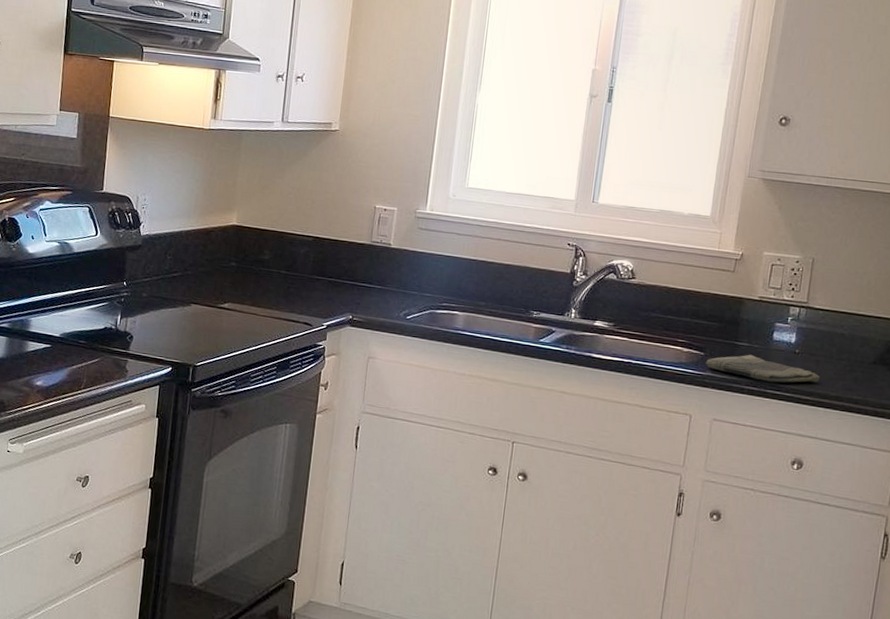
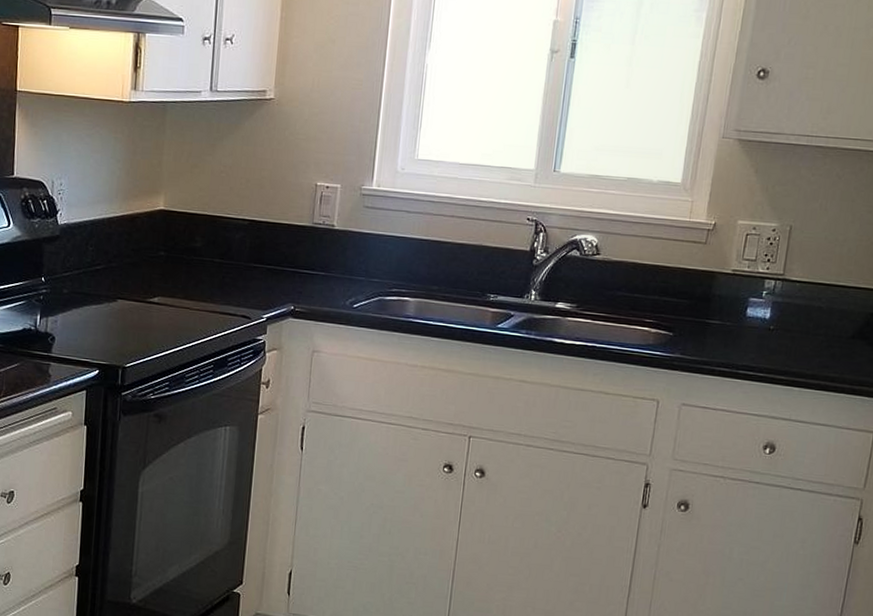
dish towel: present [705,354,820,383] -> none [674,333,795,363]

